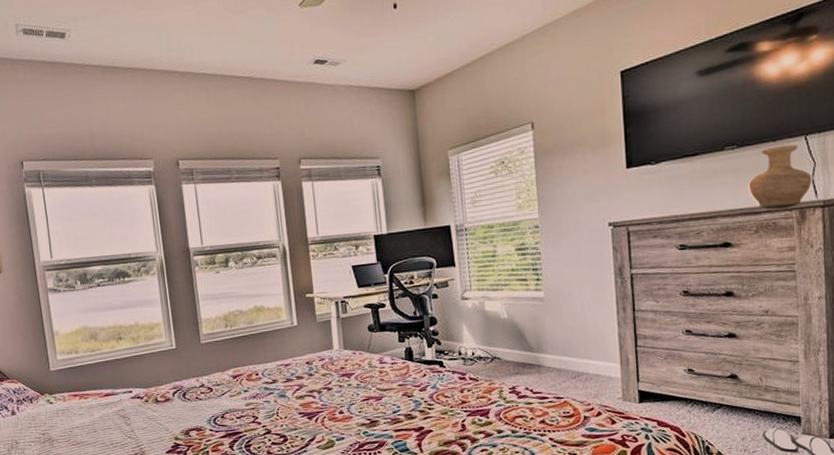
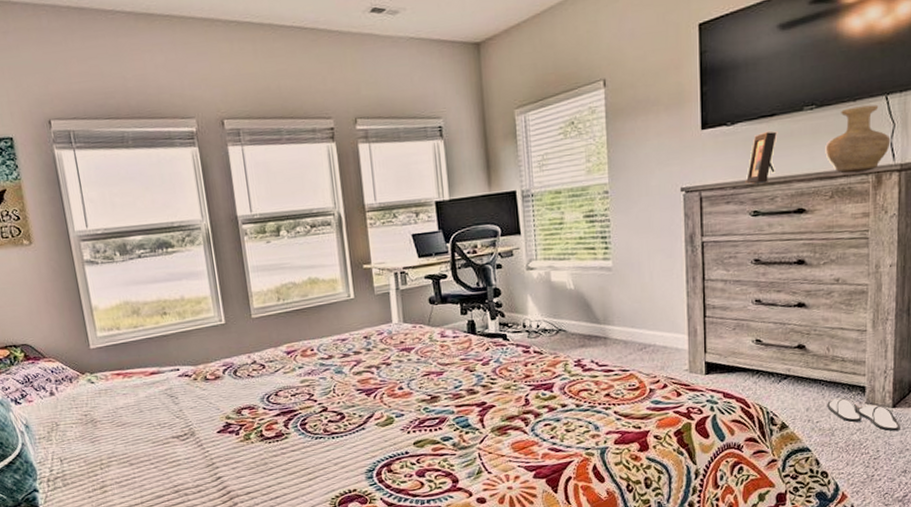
picture frame: none [672,170,700,219] -> present [746,131,777,184]

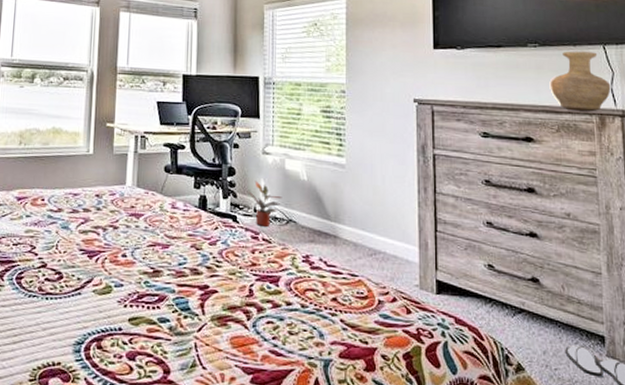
potted plant: none [515,297,551,340] -> present [248,181,283,227]
picture frame: present [746,131,777,184] -> none [476,61,503,107]

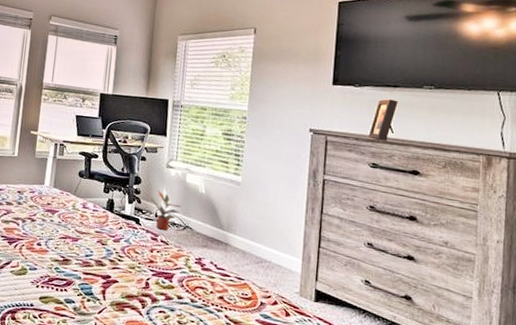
picture frame: none [476,61,503,107] -> present [368,99,398,141]
vase: present [551,51,611,112] -> none [442,95,501,152]

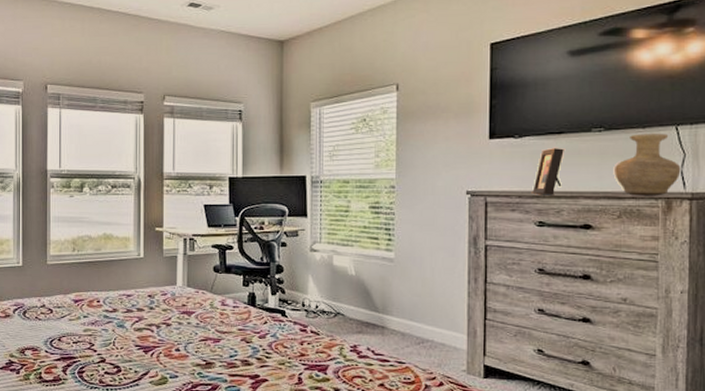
potted plant: present [151,190,182,230] -> none [296,277,331,320]
vase: none [442,95,501,152] -> present [614,134,681,196]

